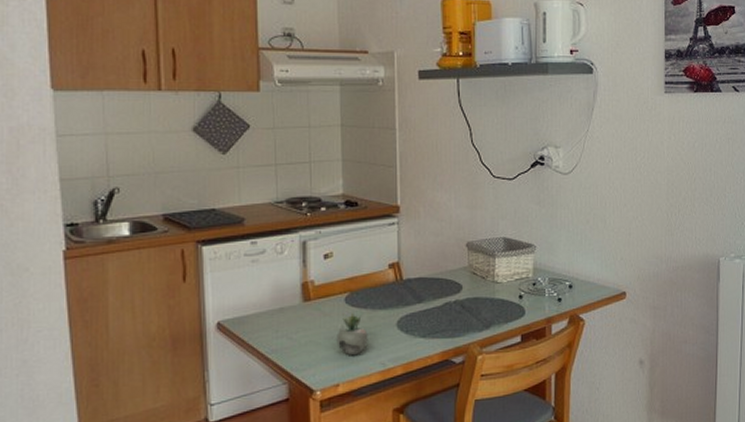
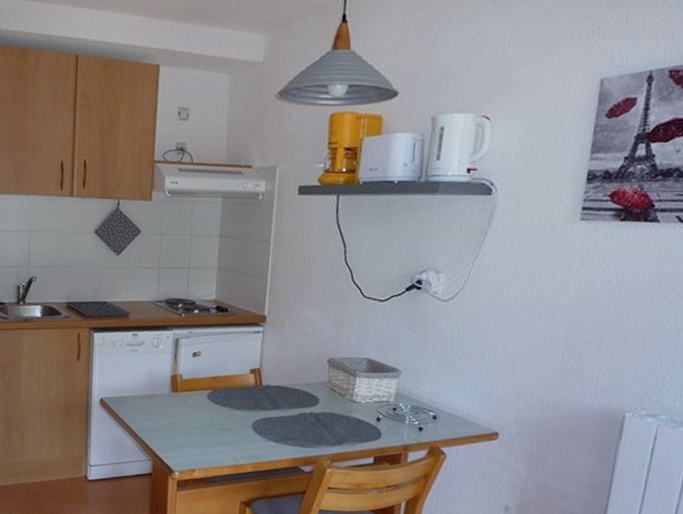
succulent plant: present [306,311,368,356] -> none [173,400,225,447]

